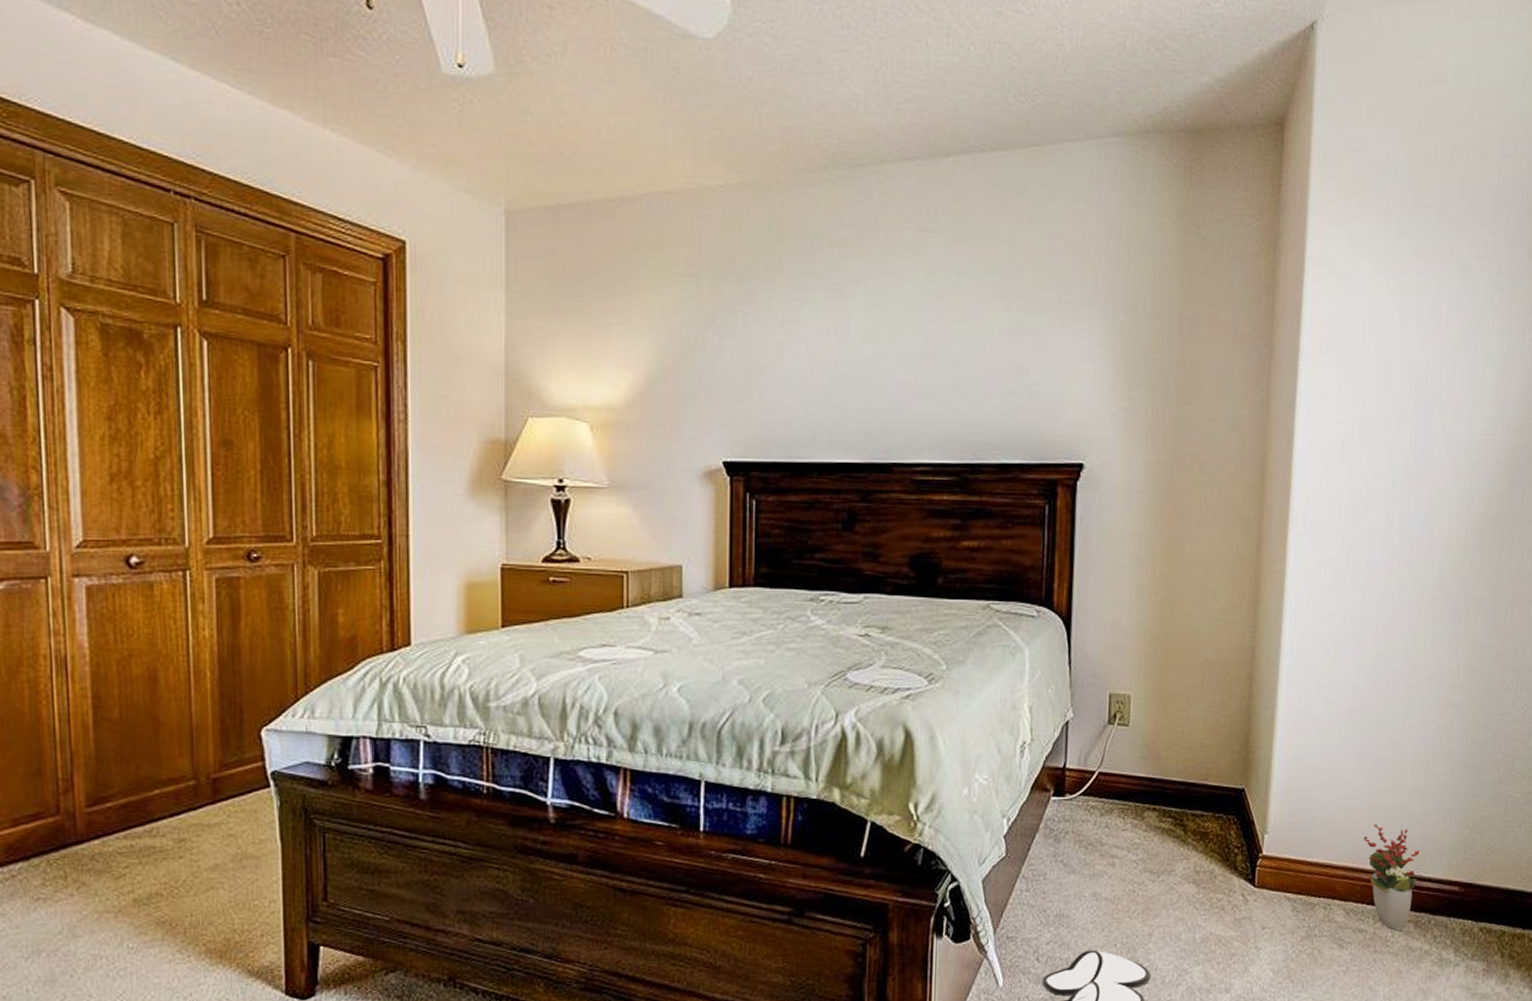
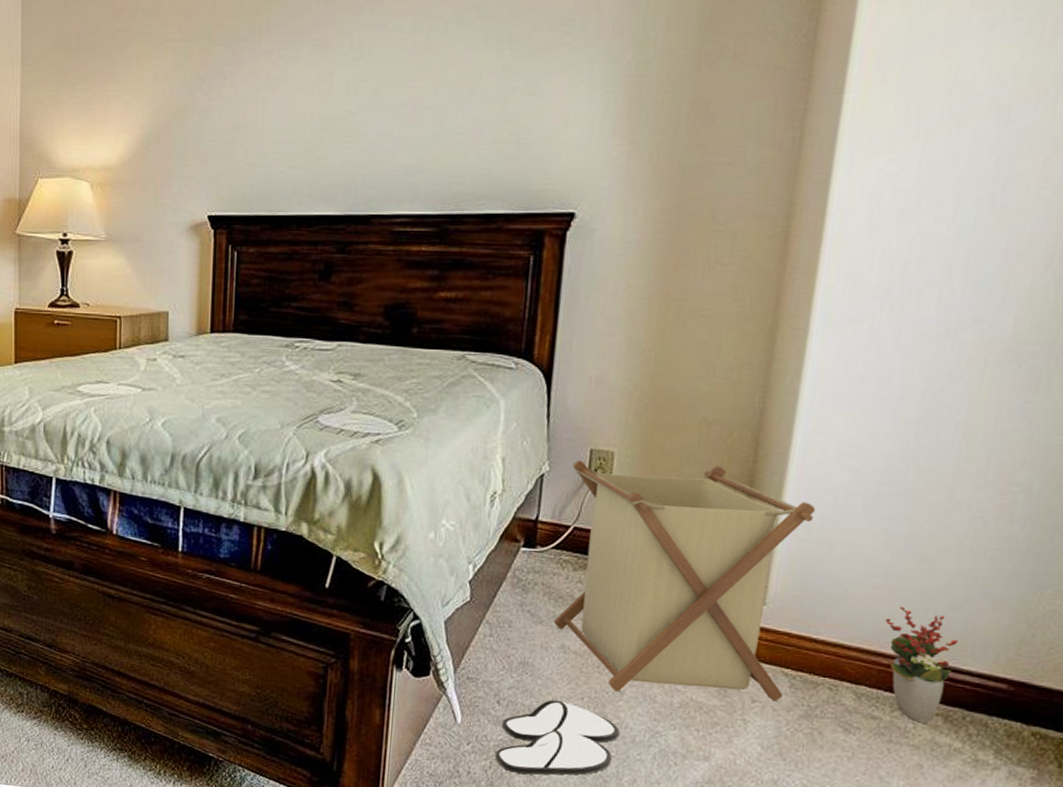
laundry basket: none [1085,703,1302,934] -> present [554,460,816,702]

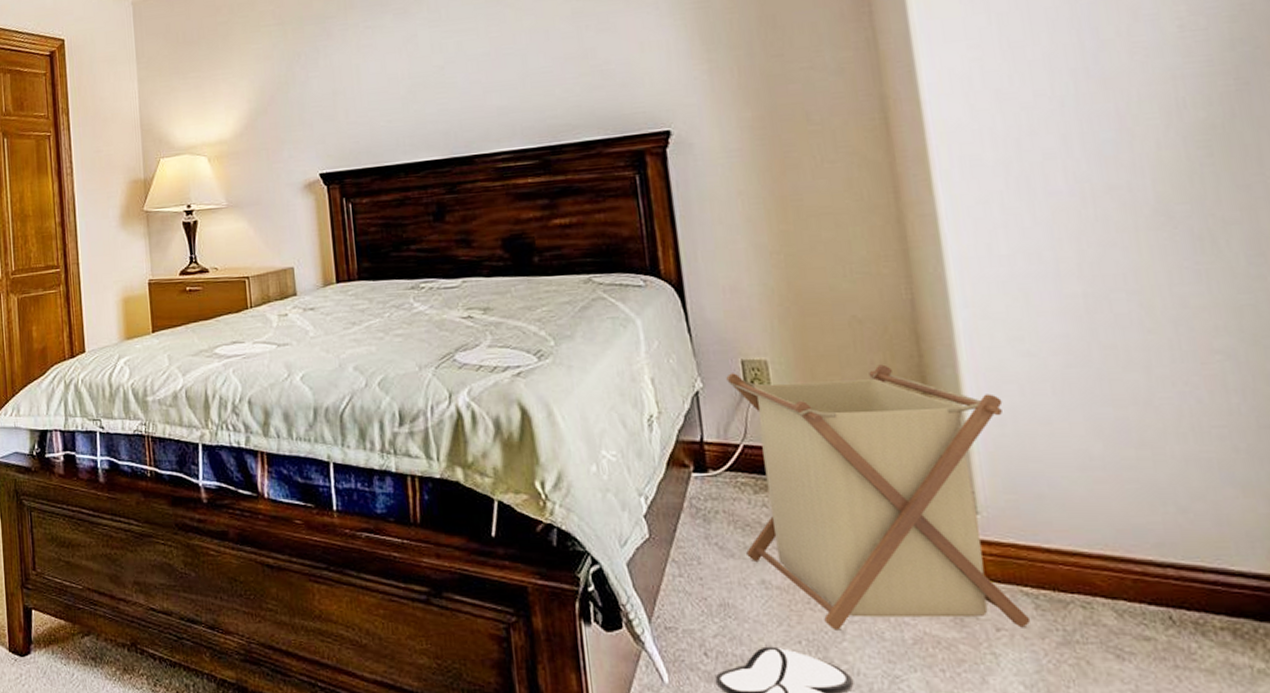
decorative plant: present [884,606,958,724] -> none [1120,501,1221,641]

